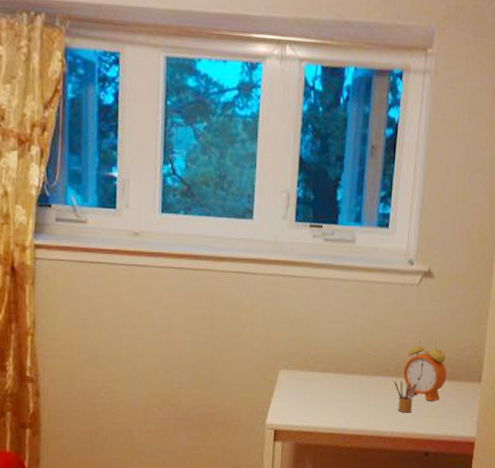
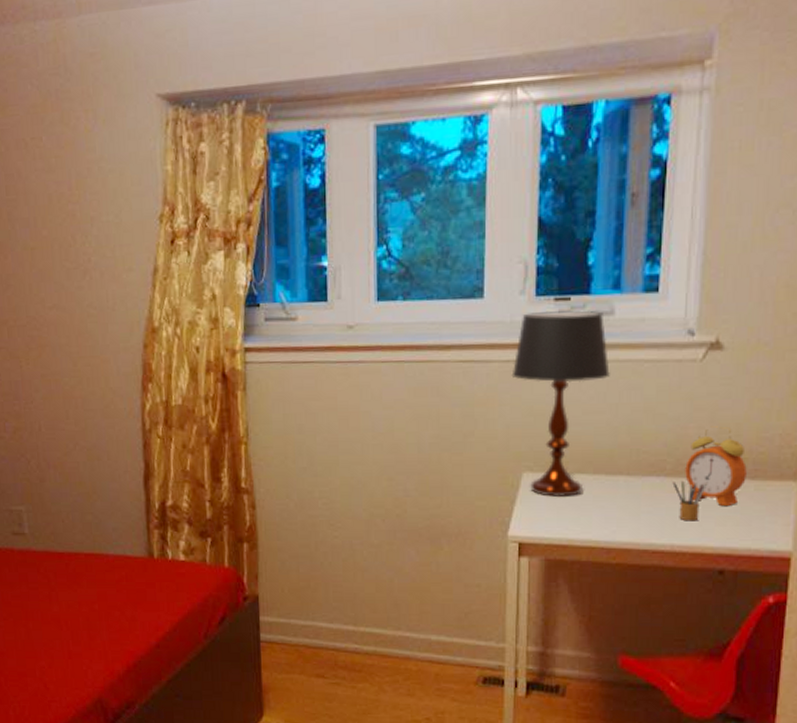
table lamp: none [273,235,351,391] -> present [511,310,610,497]

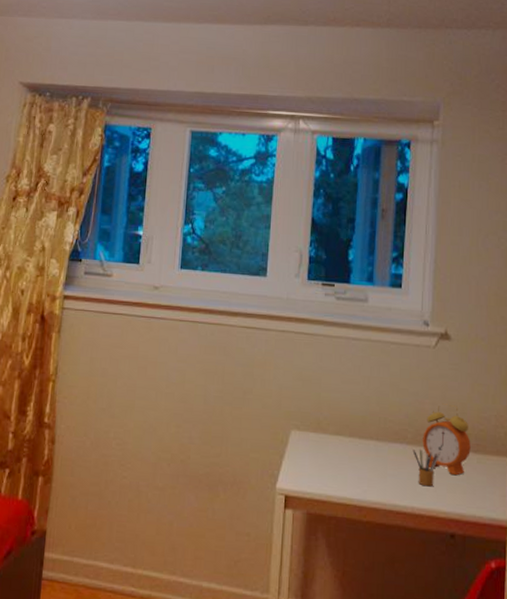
table lamp: present [511,310,610,497] -> none [285,293,364,455]

